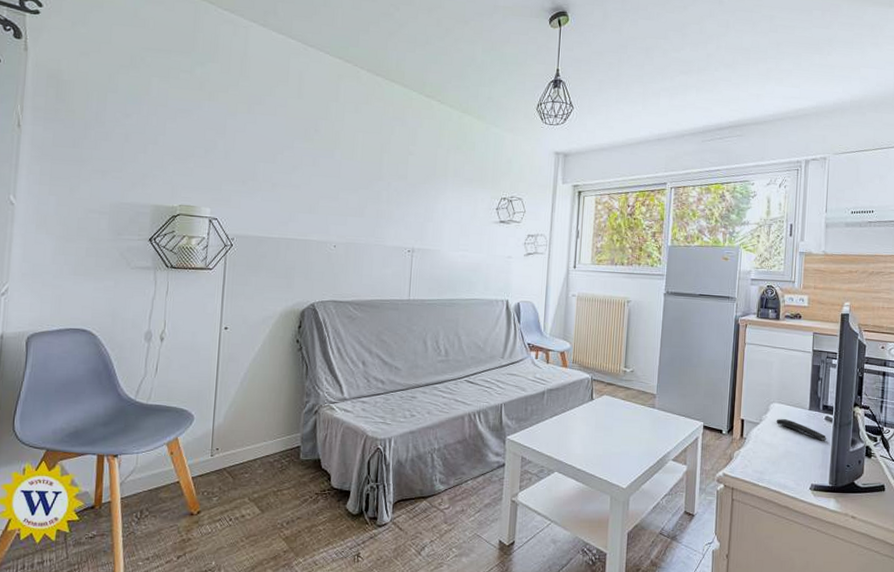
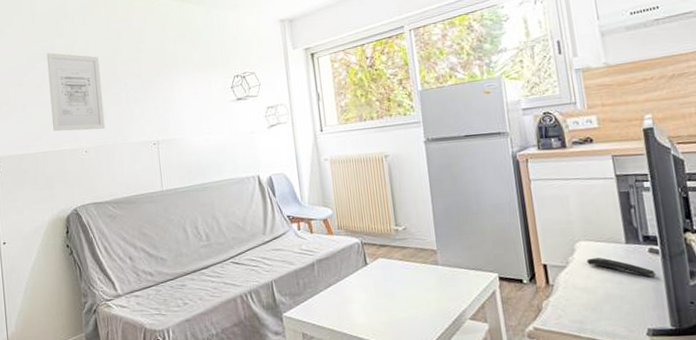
wall art: none [302,133,365,226] -> present [46,52,106,132]

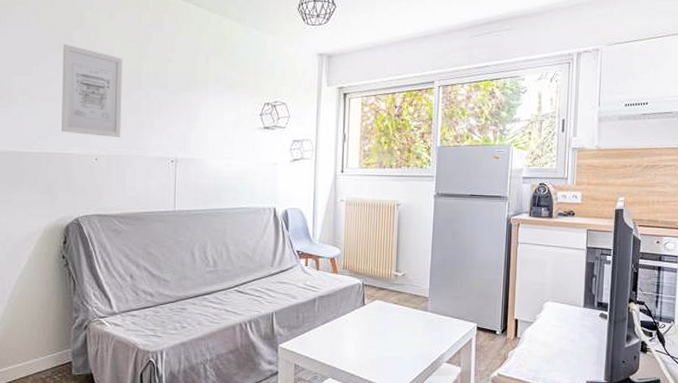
remote control: present [586,258,657,278] -> none [550,317,602,338]

